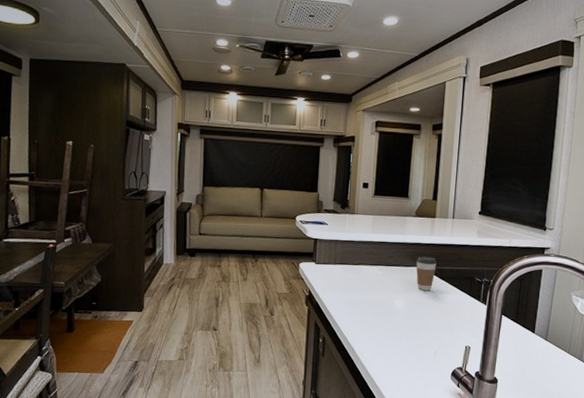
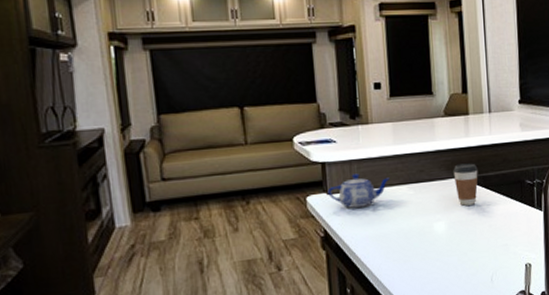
teapot: none [316,251,365,278] -> present [327,173,390,208]

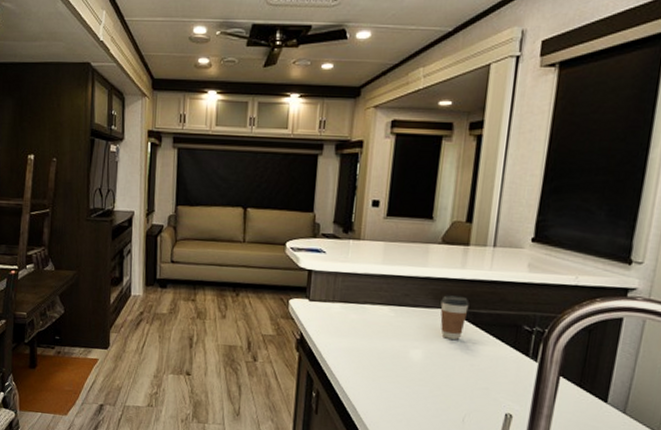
teapot: present [327,173,390,208] -> none [310,286,372,319]

